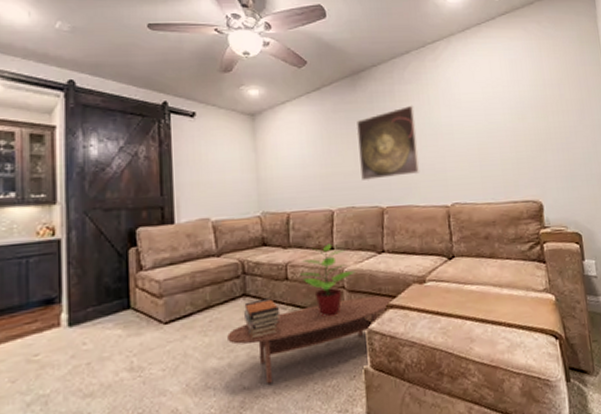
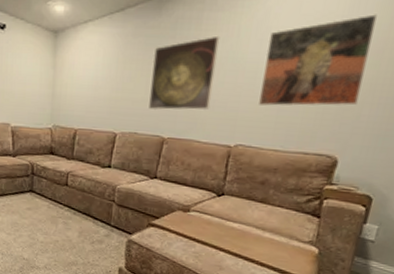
coffee table: present [227,295,392,384] -> none [15,210,154,261]
book stack: present [243,298,281,339] -> none [29,196,58,226]
potted plant: present [300,244,356,317] -> none [78,162,127,222]
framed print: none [455,78,541,163] -> present [259,14,377,106]

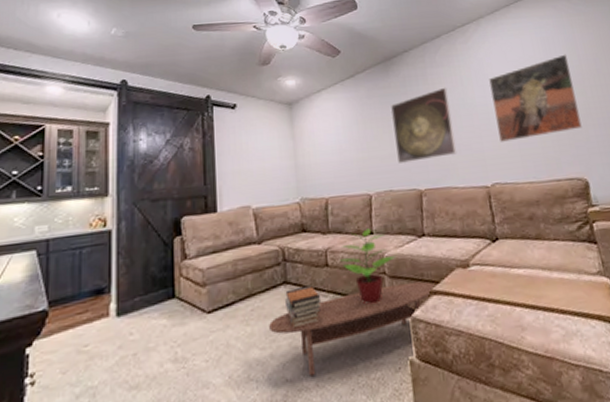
coffee table: none [15,210,154,261] -> present [269,281,435,377]
book stack: none [29,196,58,226] -> present [284,285,322,329]
potted plant: none [78,162,127,222] -> present [340,228,397,305]

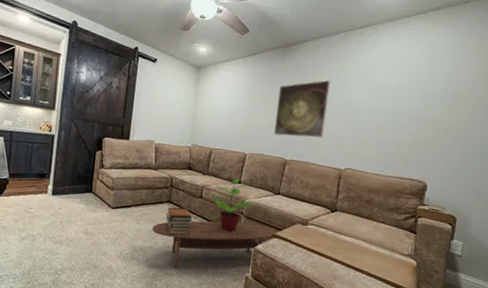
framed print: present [489,54,582,142] -> none [363,72,448,141]

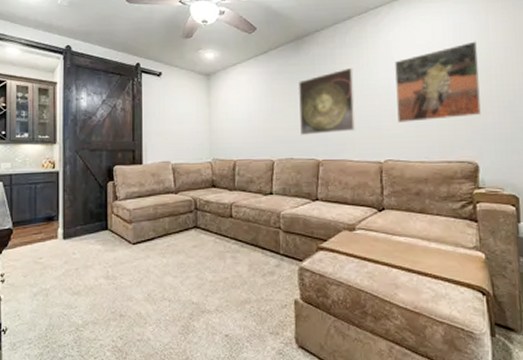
coffee table: present [152,221,278,268] -> none [181,238,322,302]
book stack: present [166,207,193,235] -> none [194,231,225,264]
potted plant: present [212,178,254,233] -> none [243,189,291,252]
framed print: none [363,72,448,141] -> present [394,41,481,123]

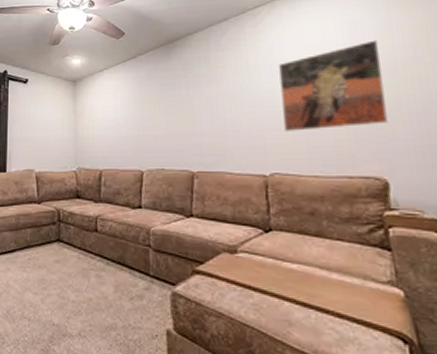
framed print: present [298,67,356,136] -> none [169,71,235,145]

